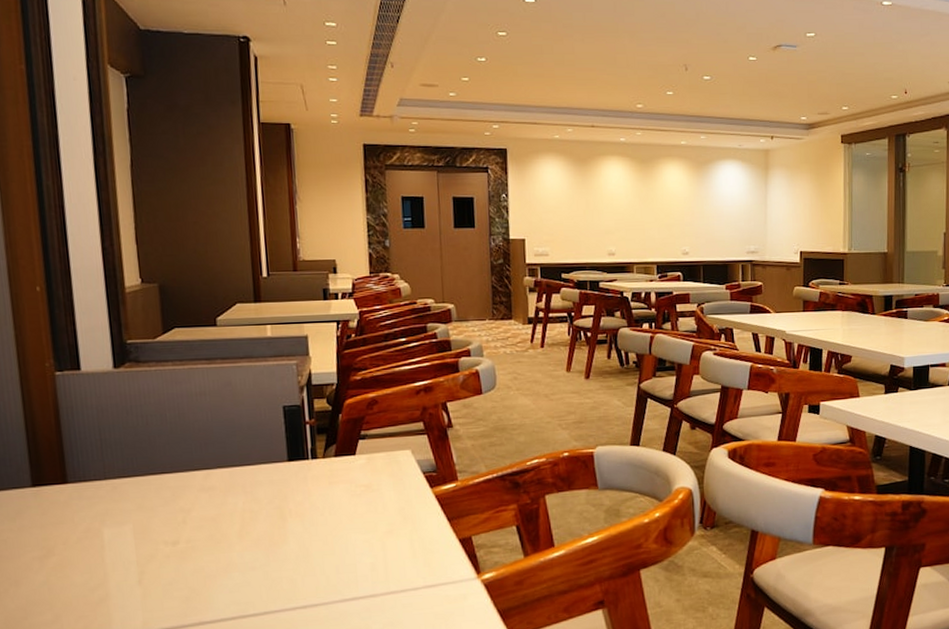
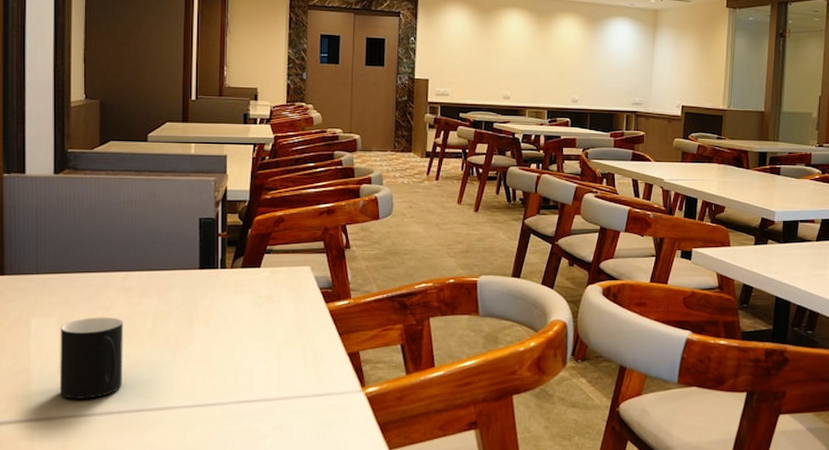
cup: none [137,520,213,612] -> present [60,317,123,399]

